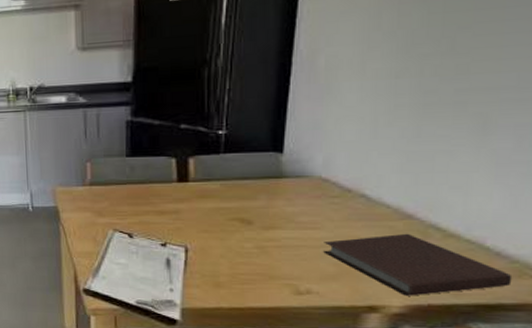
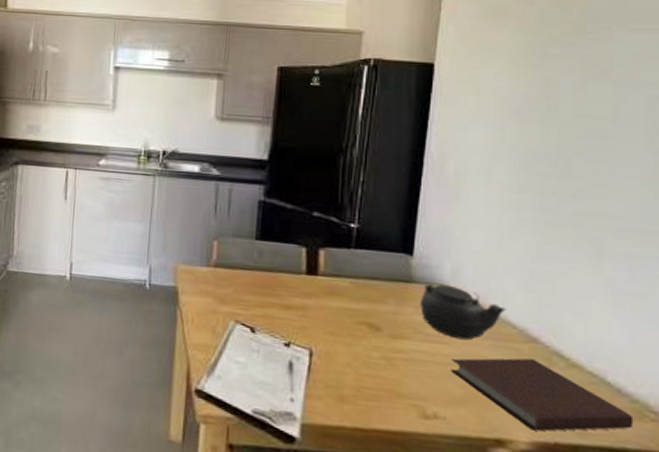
teapot: none [290,175,381,224] -> present [419,283,507,341]

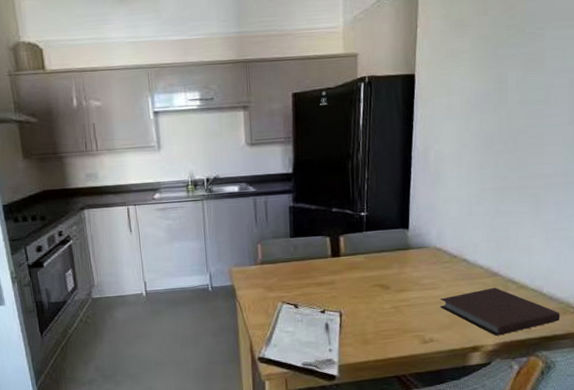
teapot: present [419,283,507,341] -> none [415,246,476,284]

